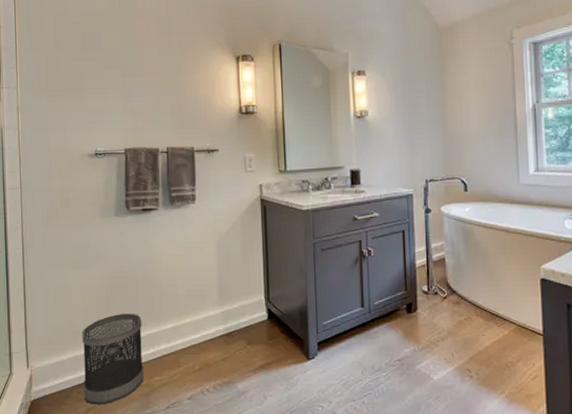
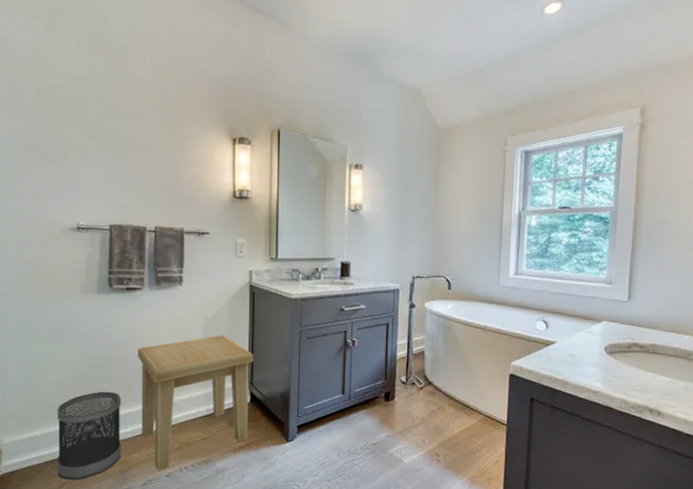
side table: none [156,251,269,394] -> present [138,335,254,471]

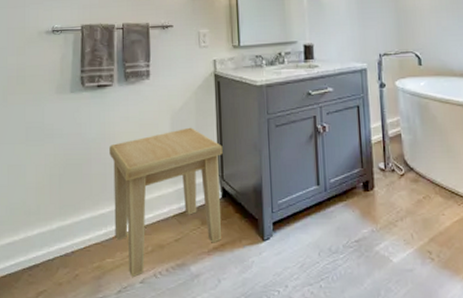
wastebasket: present [57,391,121,480] -> none [34,191,96,288]

